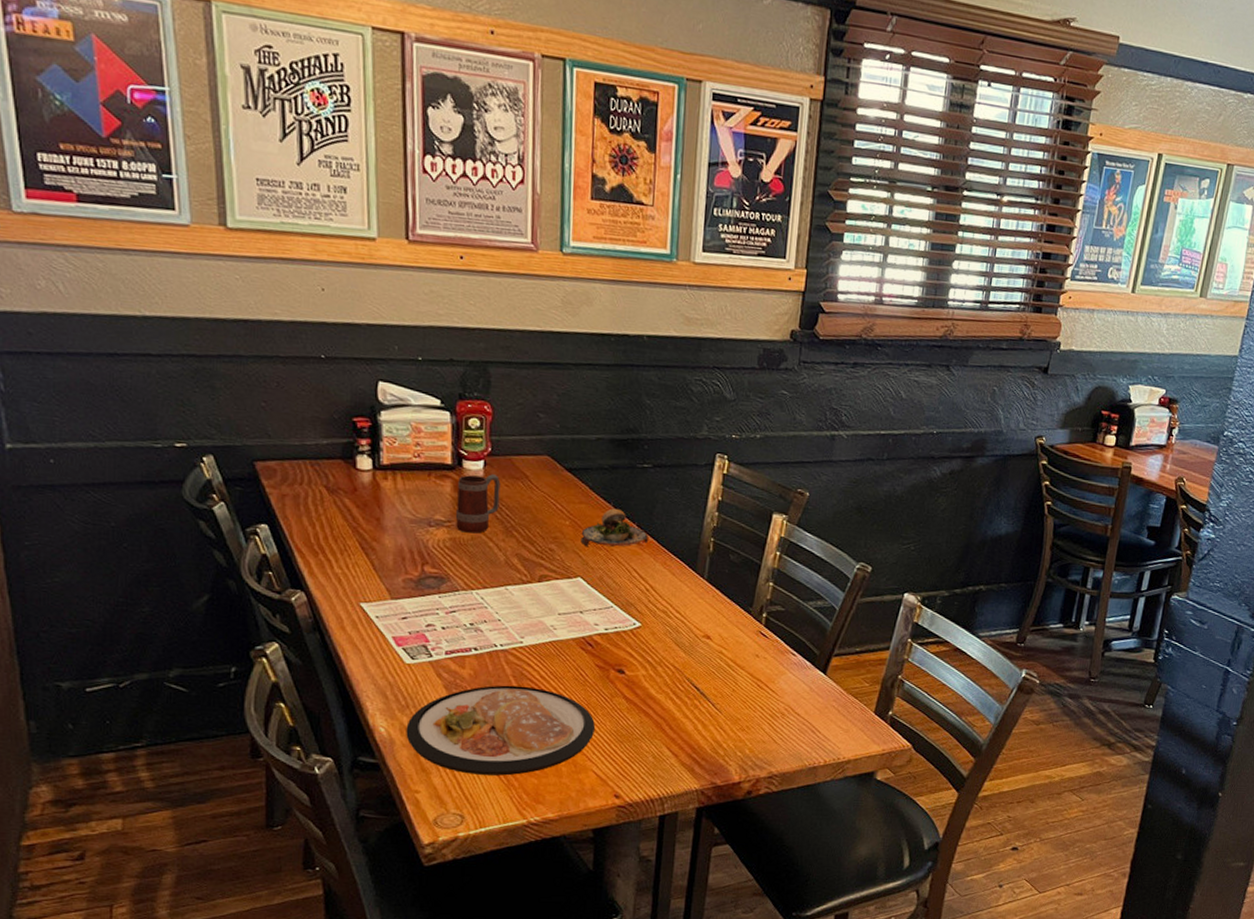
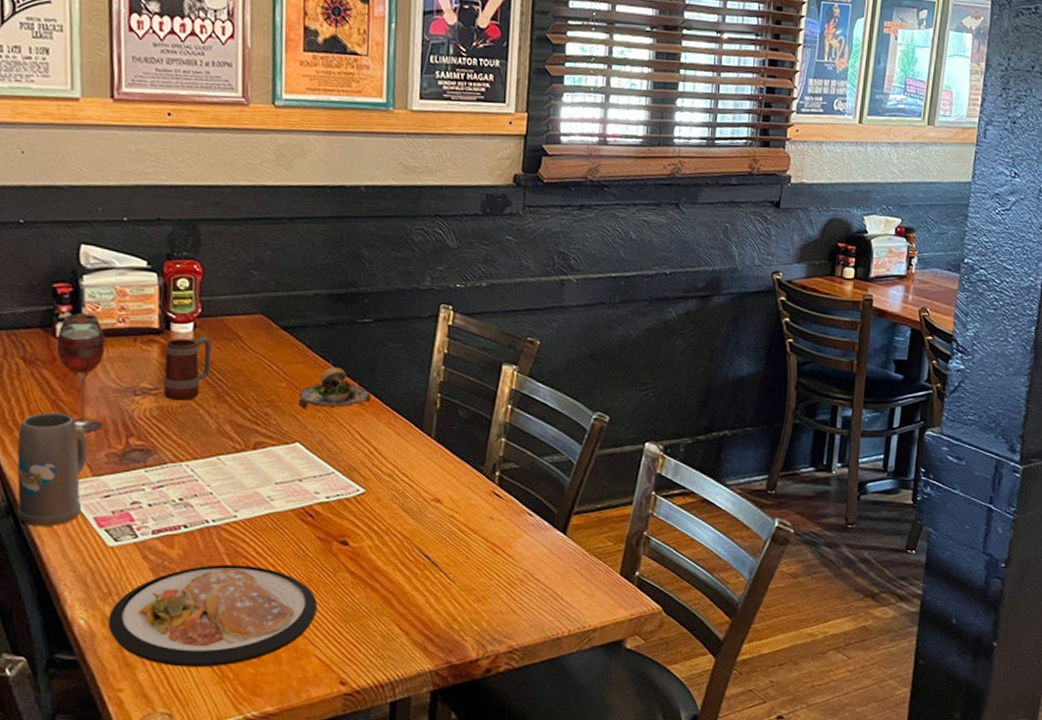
beer mug: none [322,538,387,643] -> present [16,412,88,527]
wineglass: none [357,447,402,559] -> present [56,313,106,433]

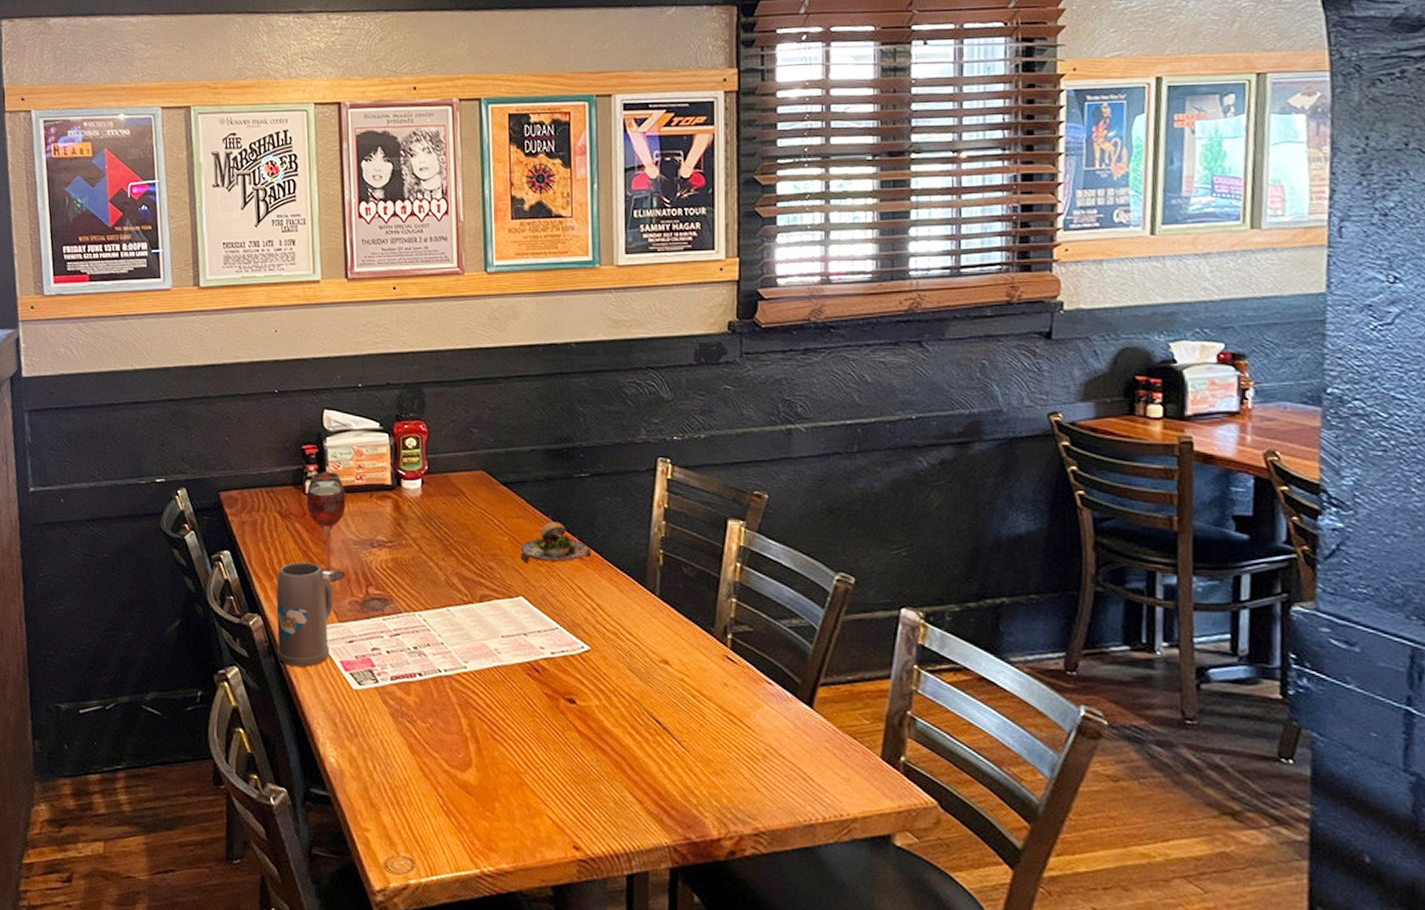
dish: present [108,565,317,667] -> none [355,714,547,817]
beer mug: present [162,337,212,401] -> none [396,492,438,553]

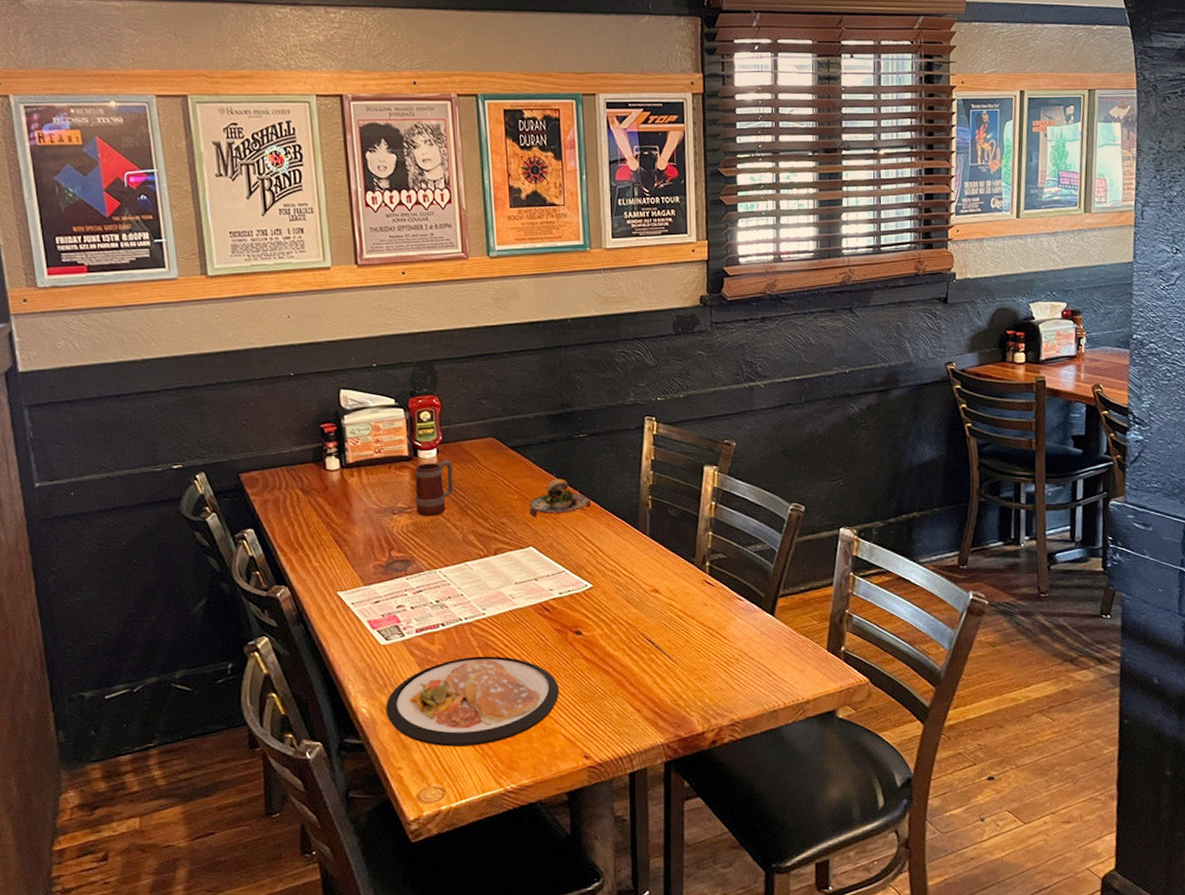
beer mug: present [276,561,334,668] -> none [302,533,359,631]
wineglass: present [306,472,346,582] -> none [327,448,369,549]
dish: none [355,714,547,817] -> present [386,656,559,747]
beer mug: none [396,492,438,553] -> present [415,460,454,517]

